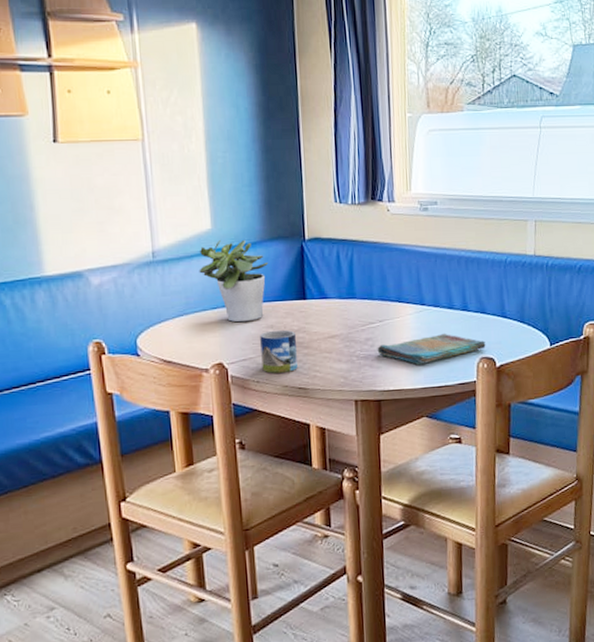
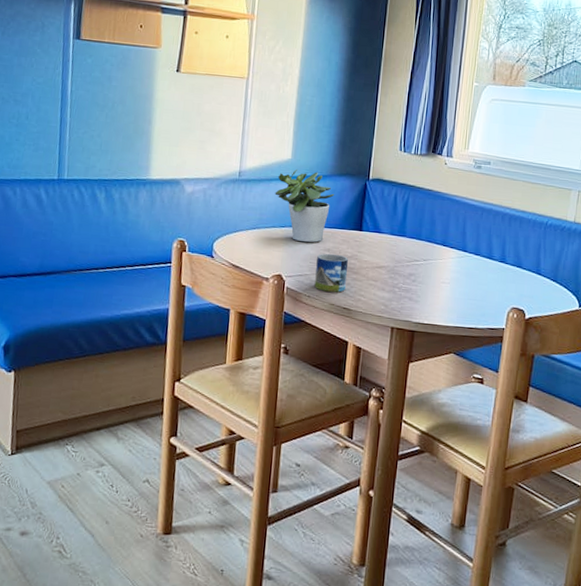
dish towel: present [377,333,486,365] -> none [418,279,518,305]

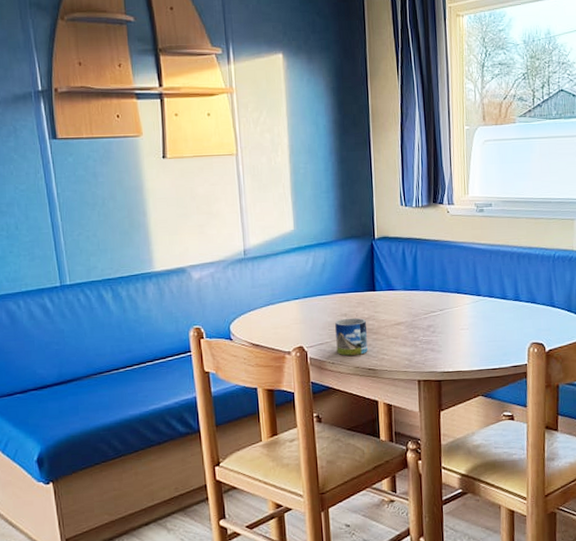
potted plant: present [275,169,335,243] -> none [283,239,343,311]

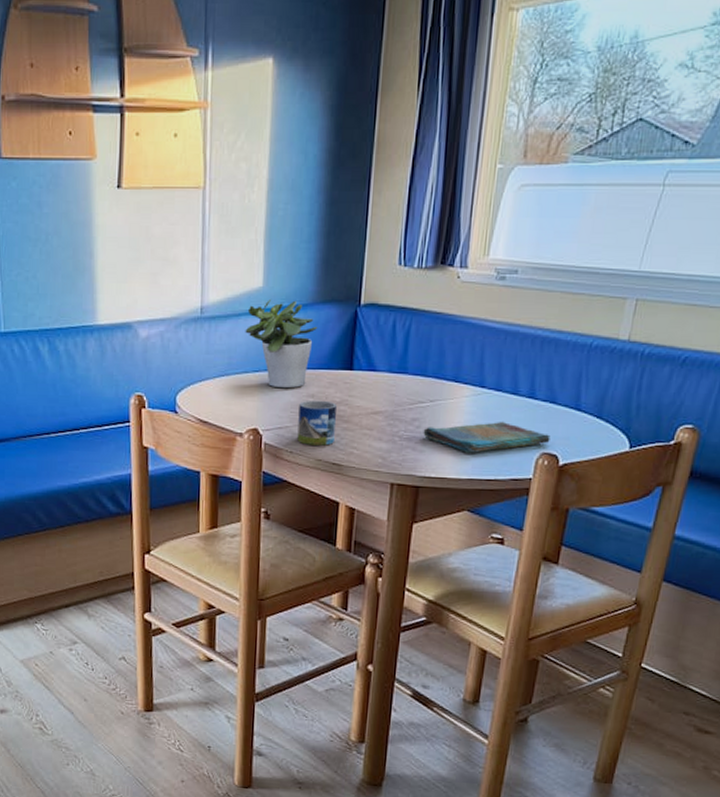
potted plant: none [283,239,343,311] -> present [245,300,318,389]
dish towel: none [438,320,536,349] -> present [423,421,551,453]

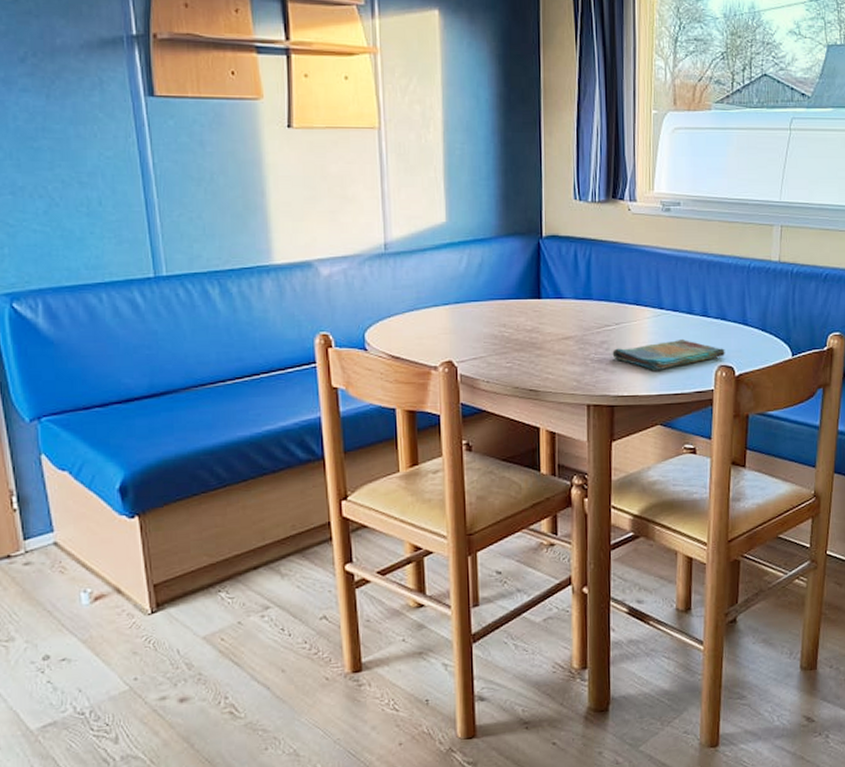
potted plant: present [245,300,318,389] -> none [431,234,504,320]
mug: present [297,400,338,446] -> none [492,329,530,374]

